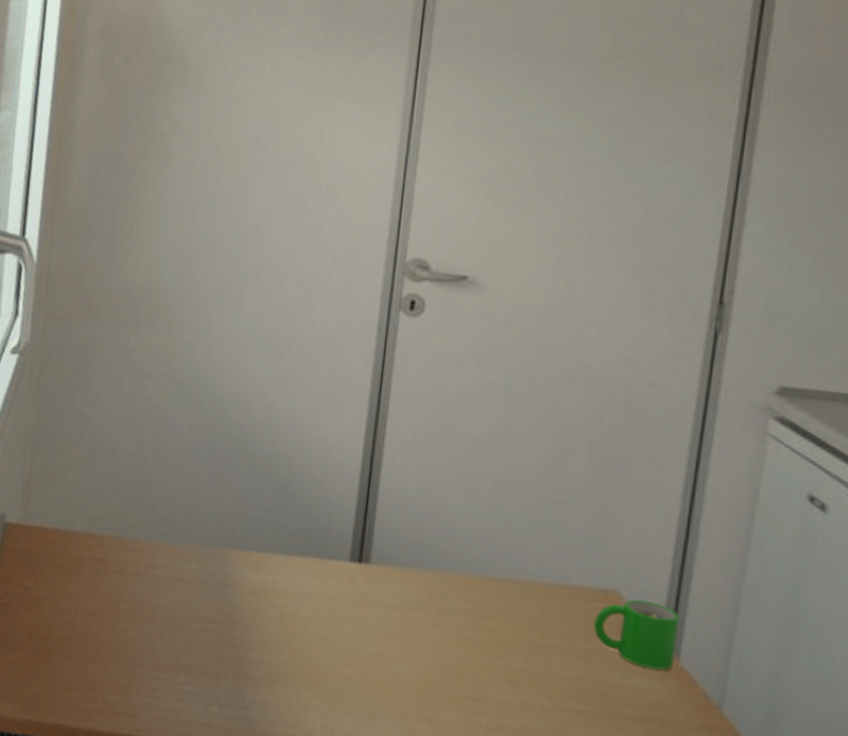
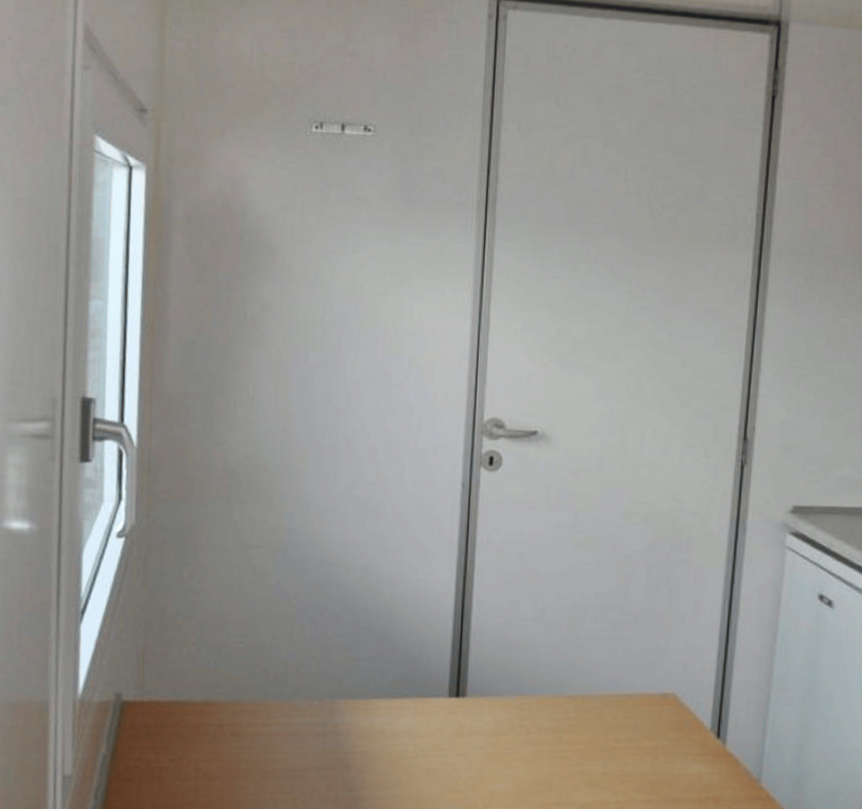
mug: present [593,599,680,671] -> none [657,699,725,757]

